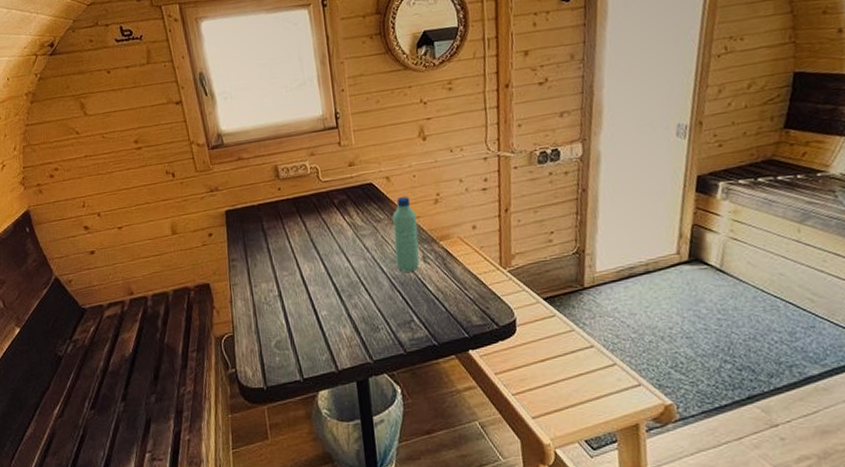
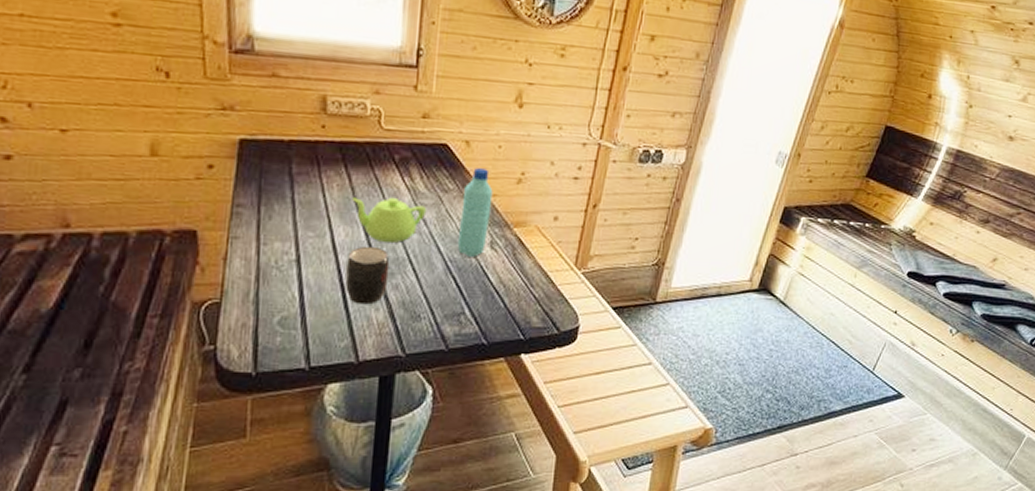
teapot: none [309,233,367,272] -> present [352,197,427,244]
mug: none [314,275,349,324] -> present [345,246,390,305]

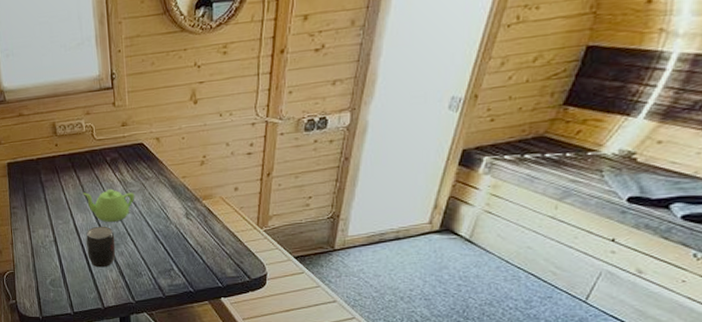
water bottle: present [457,168,493,257] -> none [160,157,183,227]

